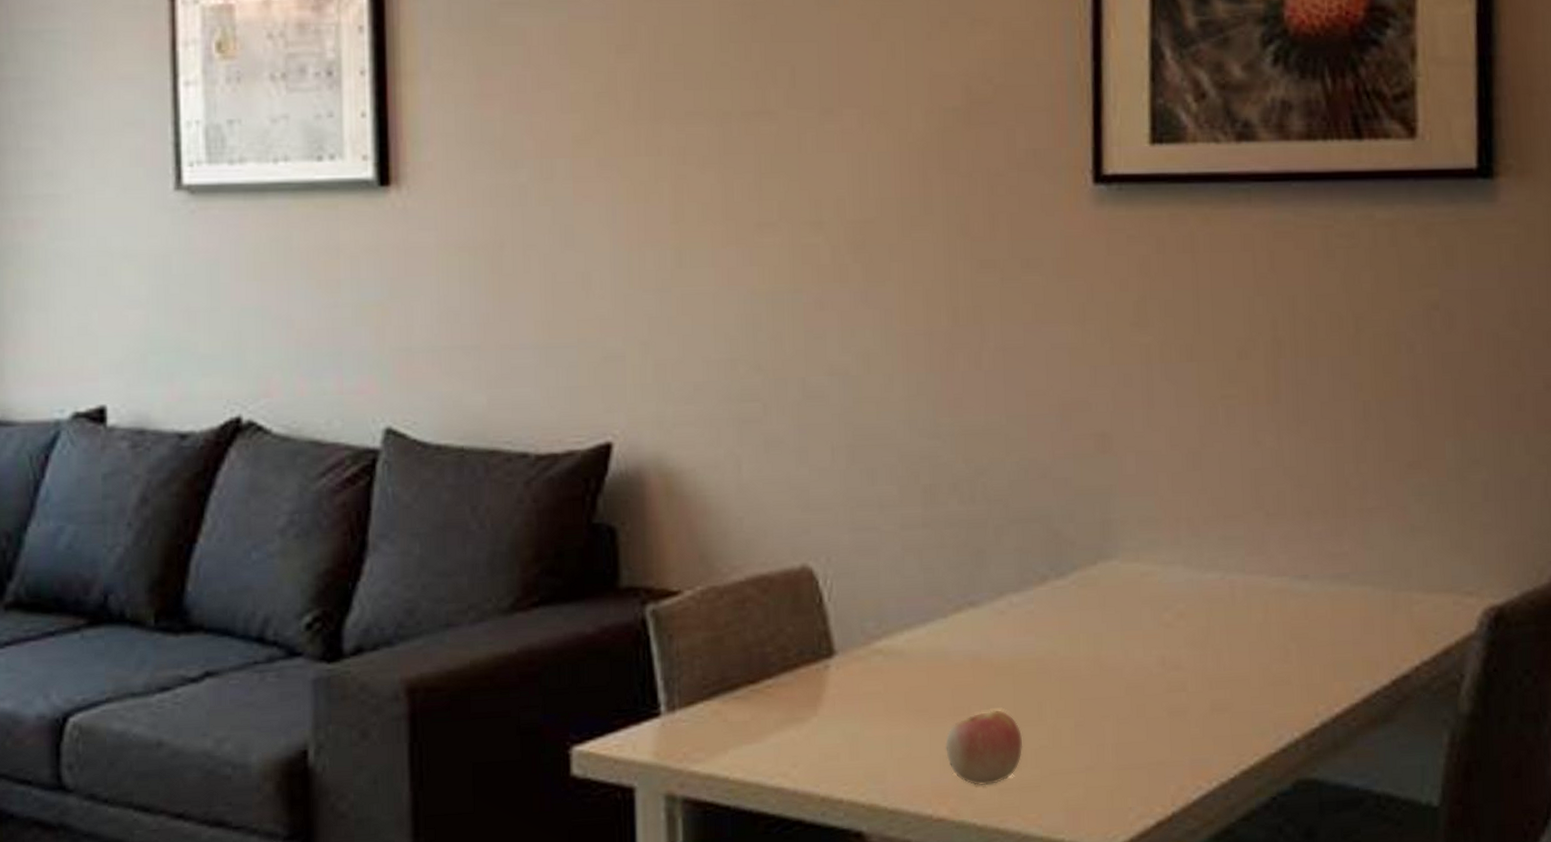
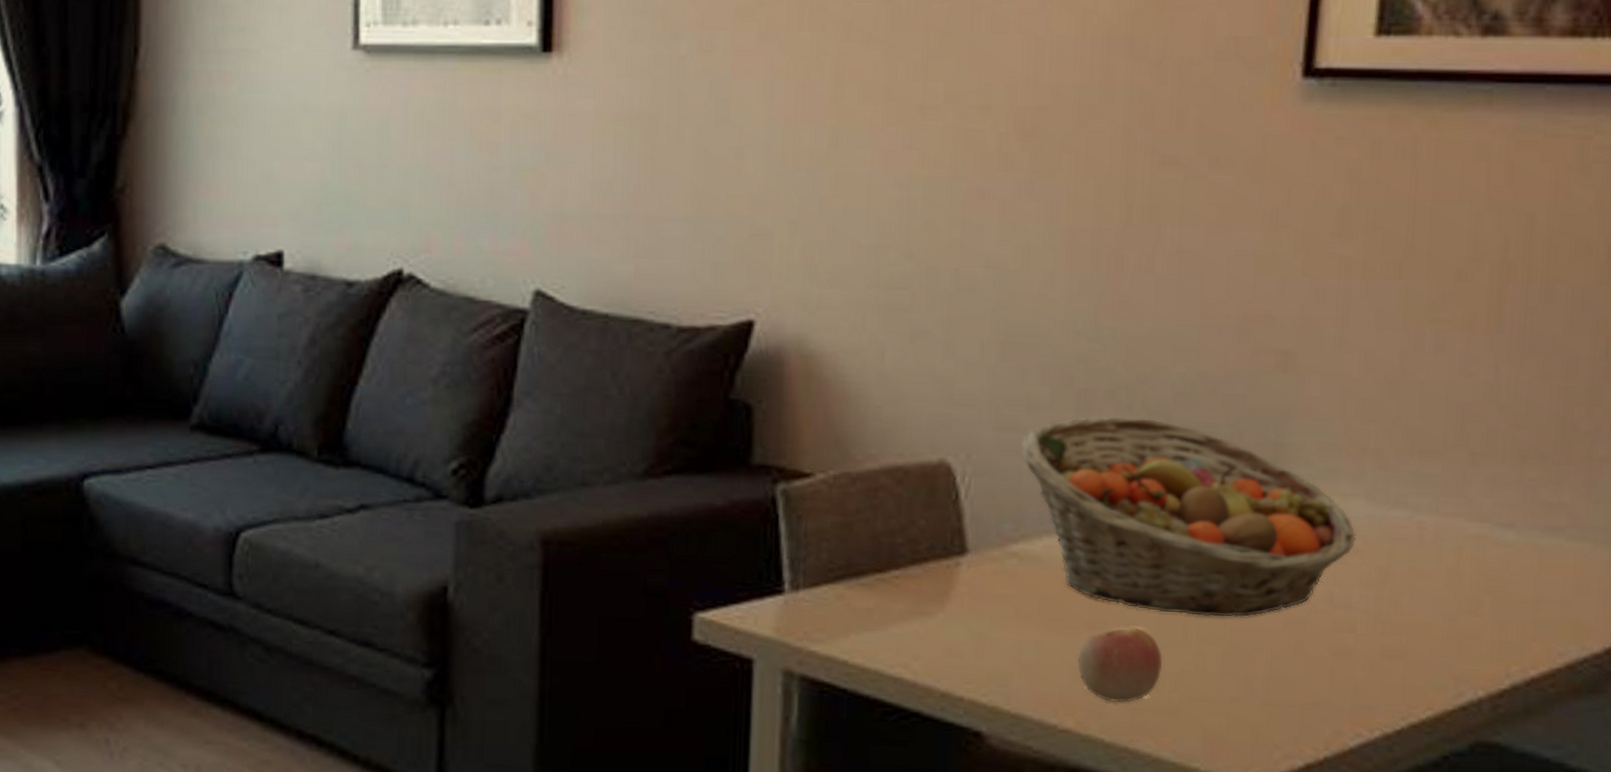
fruit basket: none [876,506,1179,693] -> present [1020,416,1356,617]

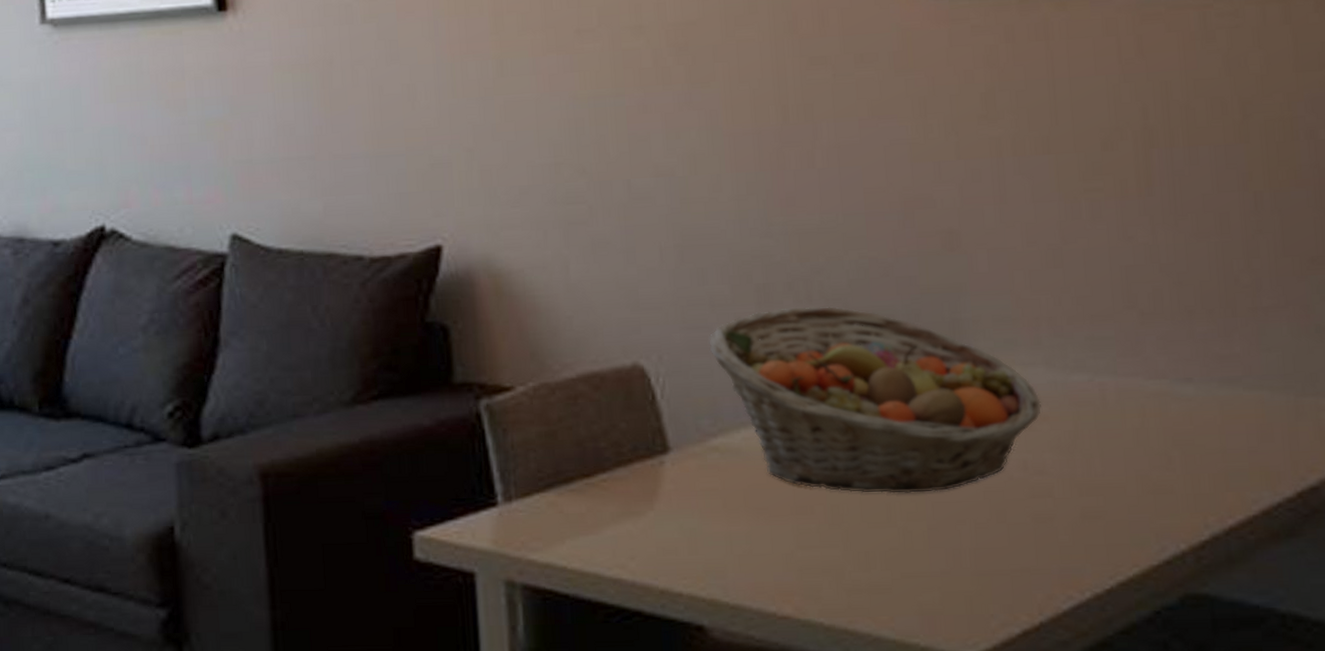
apple: present [1077,628,1163,703] -> none [788,510,872,586]

